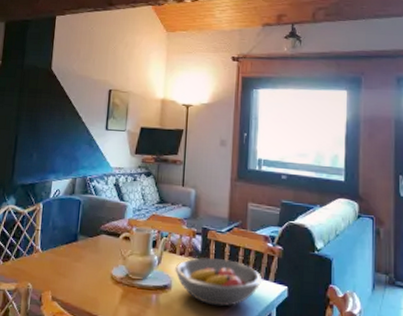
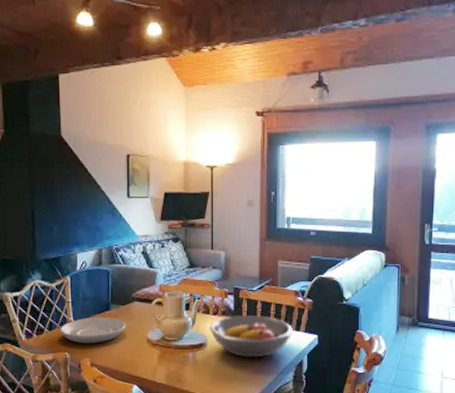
plate: none [25,247,92,276] -> present [59,318,126,344]

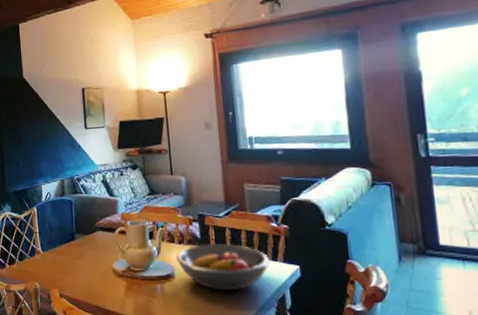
plate: present [59,318,126,344] -> none [29,248,92,275]

